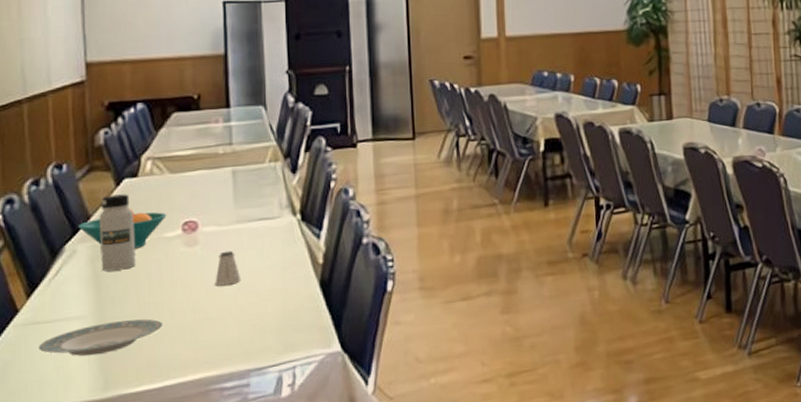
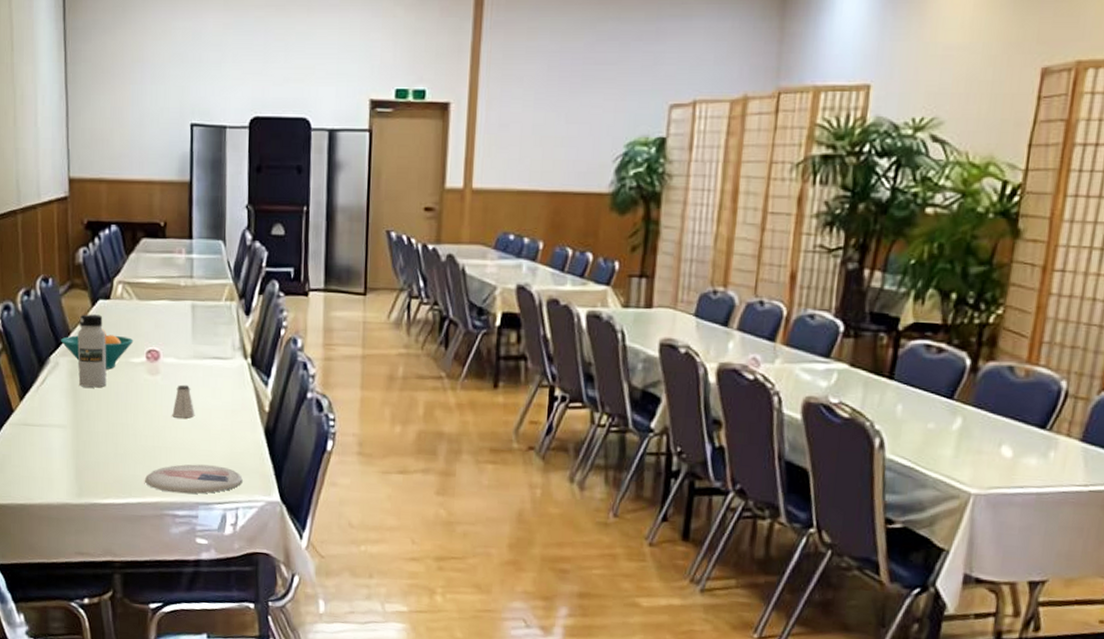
plate: present [38,319,162,356] -> none [29,435,127,463]
plate: none [186,327,299,366] -> present [145,464,243,494]

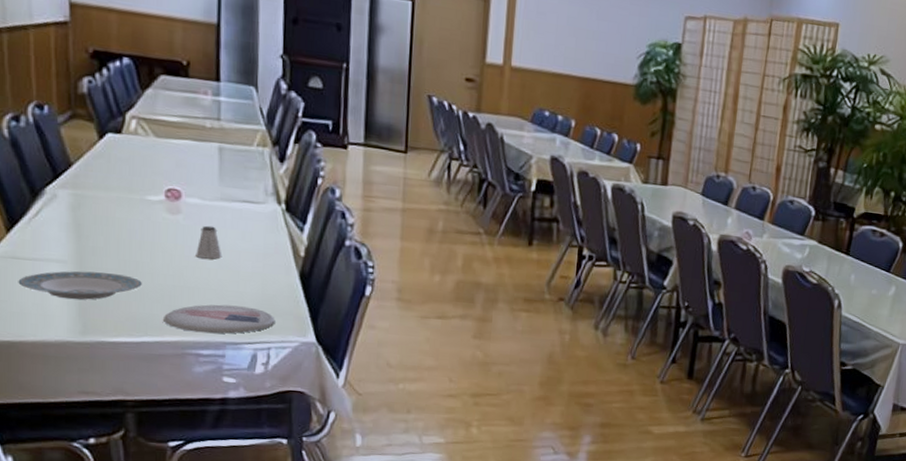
plate: none [29,435,127,463] -> present [18,271,142,300]
fruit bowl: present [60,329,134,370] -> none [58,163,150,206]
water bottle: present [77,314,107,388] -> none [81,146,118,224]

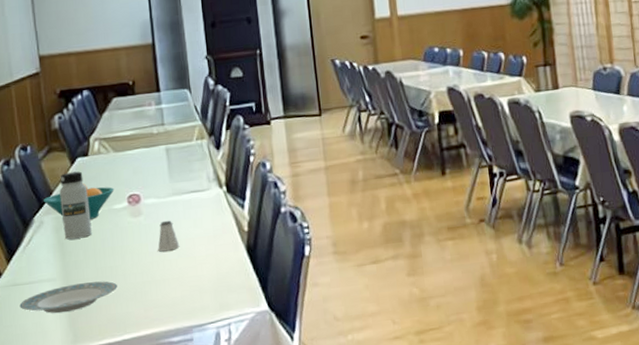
fruit bowl: none [58,163,150,206] -> present [43,184,115,220]
water bottle: none [81,146,118,224] -> present [59,171,92,240]
plate: present [164,304,275,334] -> none [138,288,232,322]

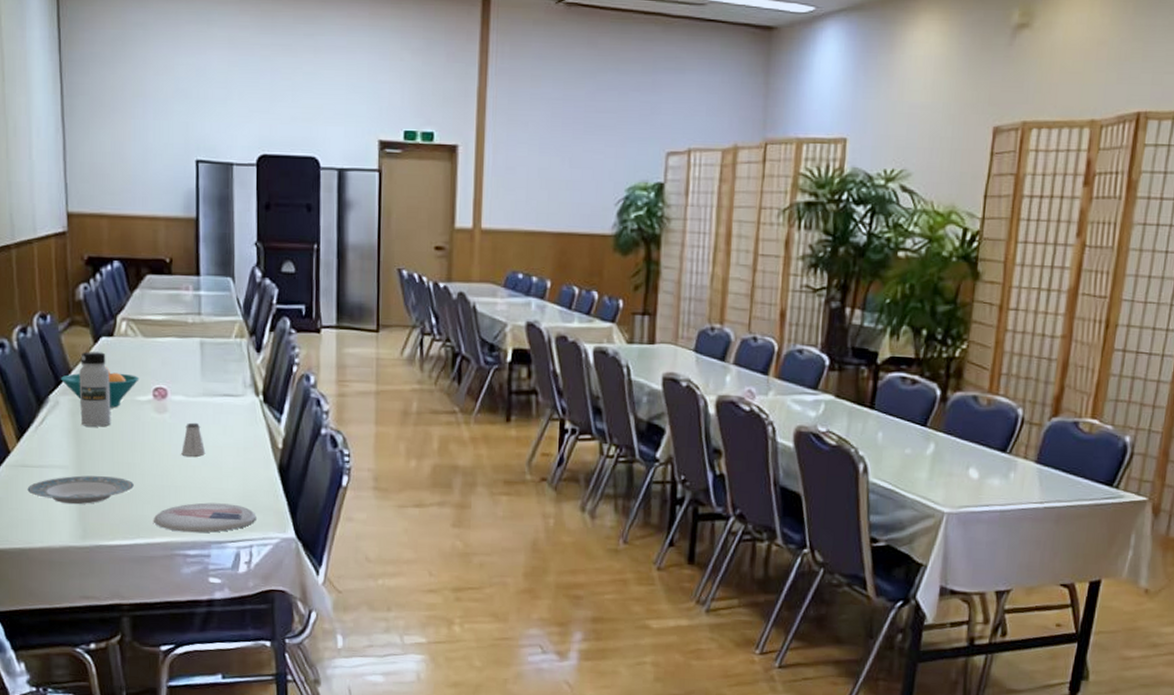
plate: none [138,288,232,322] -> present [154,502,256,533]

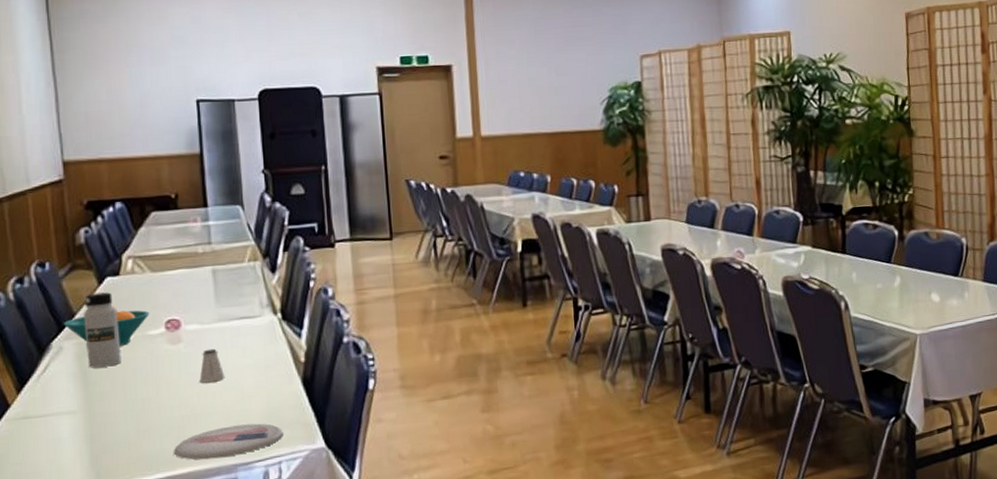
plate: present [27,475,134,505] -> none [31,414,150,450]

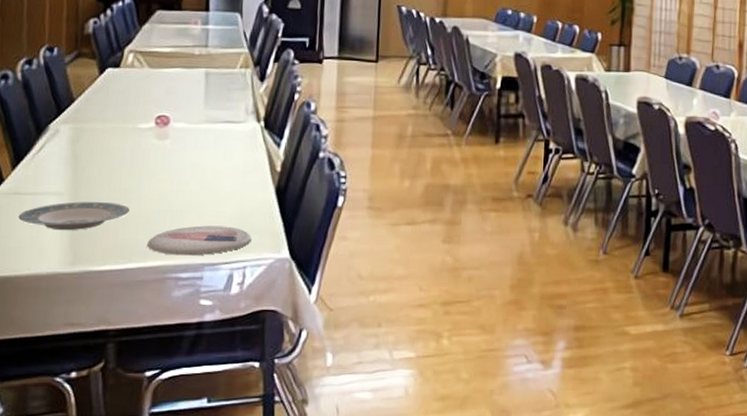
plate: none [31,414,150,450] -> present [18,202,130,231]
fruit bowl: present [63,306,150,346] -> none [62,96,143,136]
water bottle: present [84,292,122,368] -> none [80,82,114,154]
saltshaker: present [199,348,226,383] -> none [180,148,205,181]

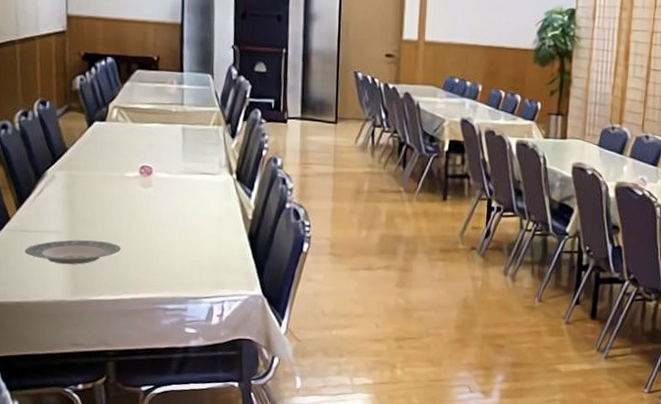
plate: present [147,225,252,256] -> none [138,264,228,290]

